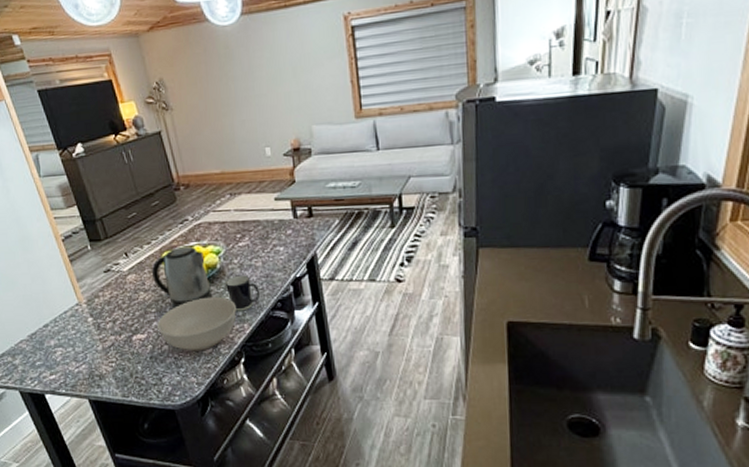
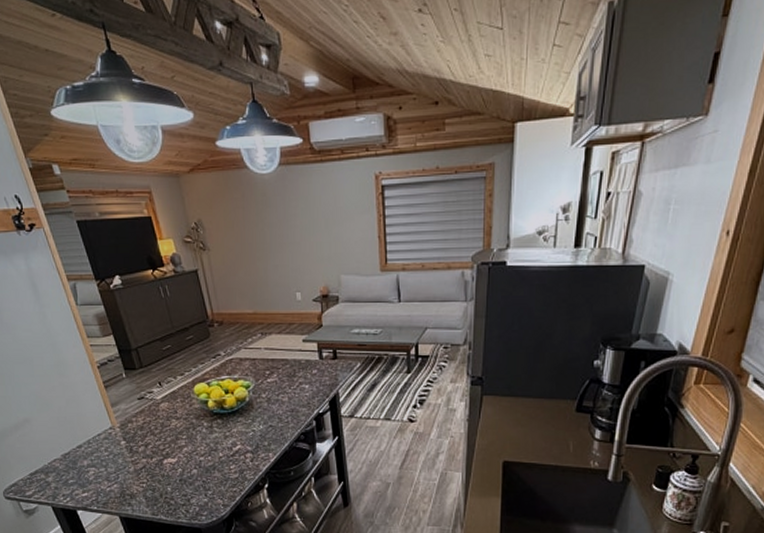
kettle: present [151,245,213,309] -> none [183,379,241,437]
bowl: present [157,296,237,352] -> none [188,427,262,476]
mug: present [224,275,260,311] -> none [252,408,284,441]

